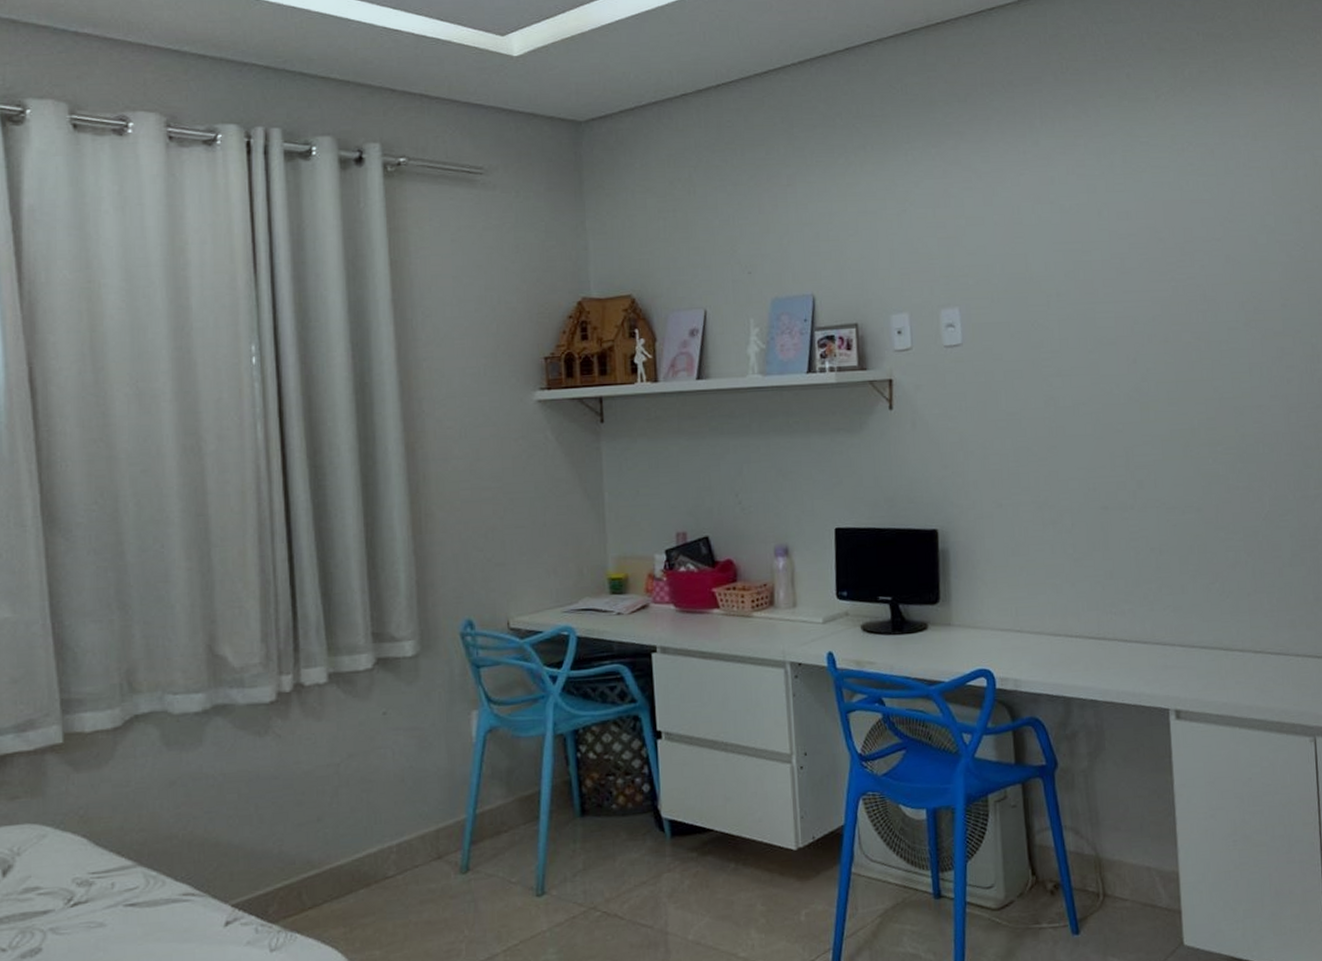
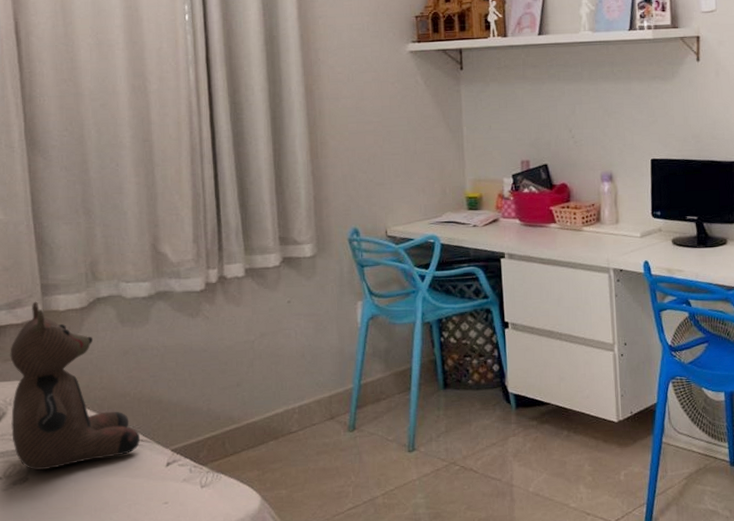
teddy bear: none [18,721,191,938] -> present [10,301,141,471]

